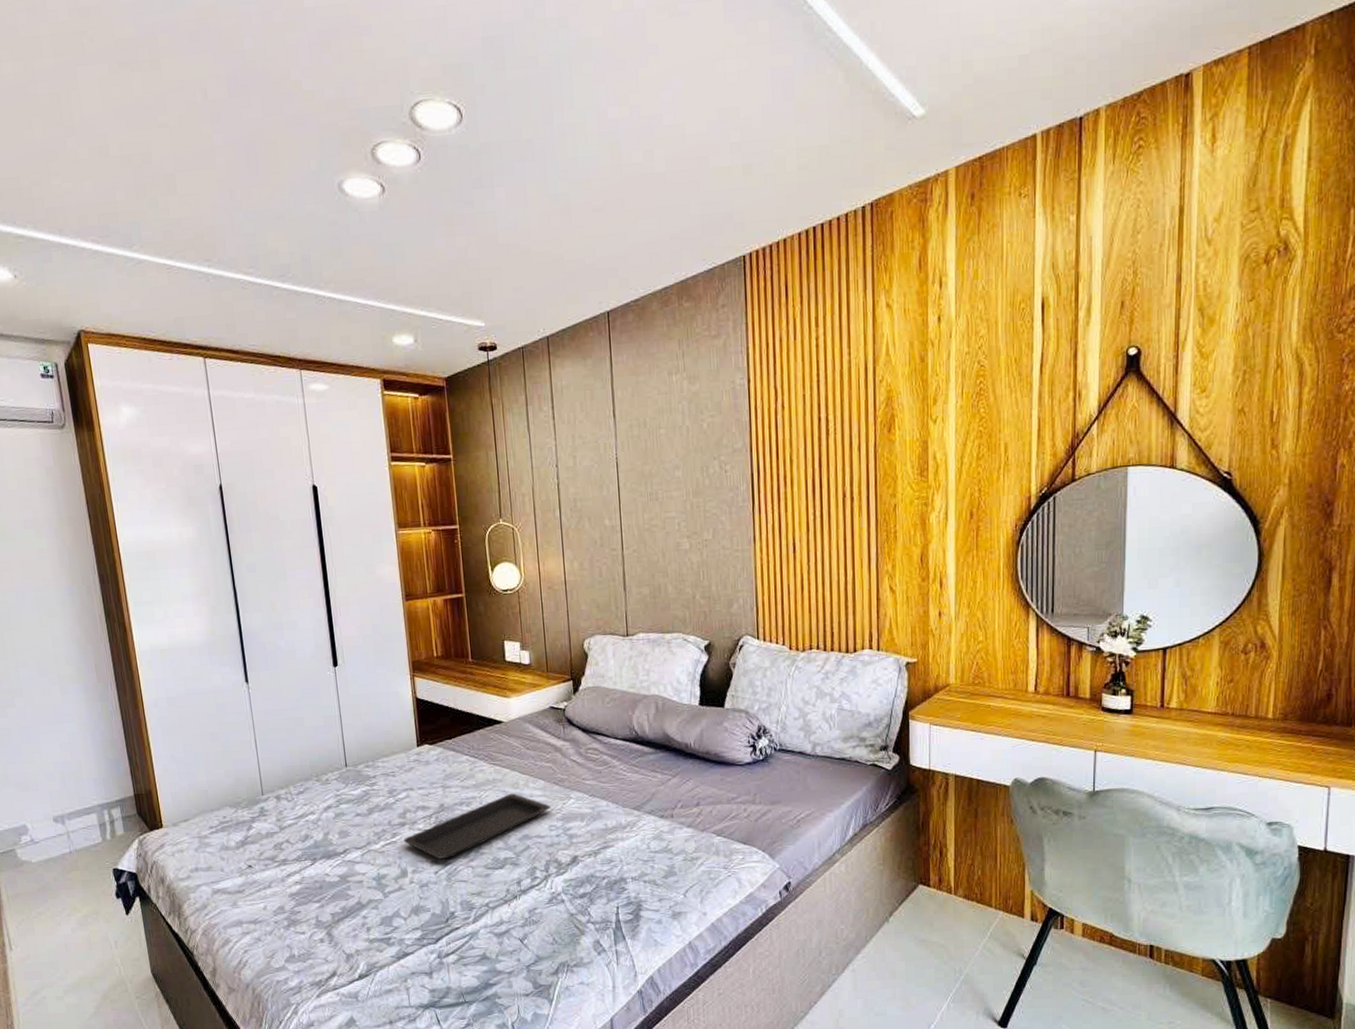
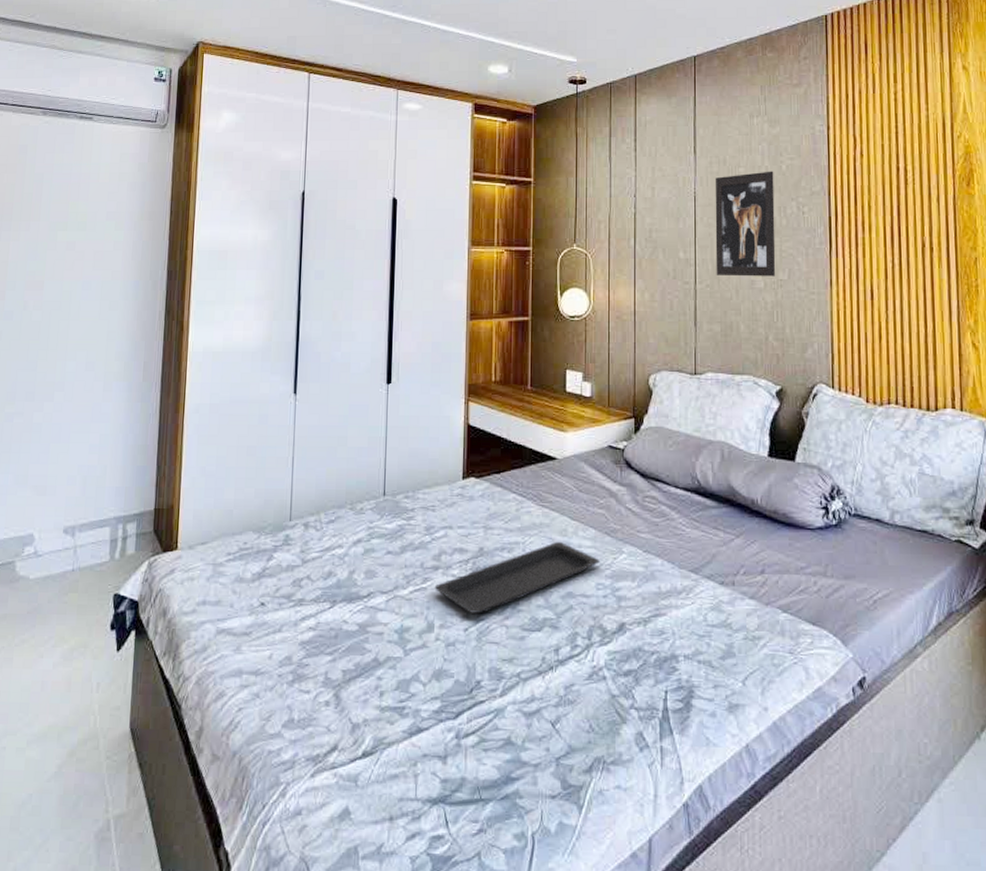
wall art: none [636,430,701,540] -> present [715,171,776,277]

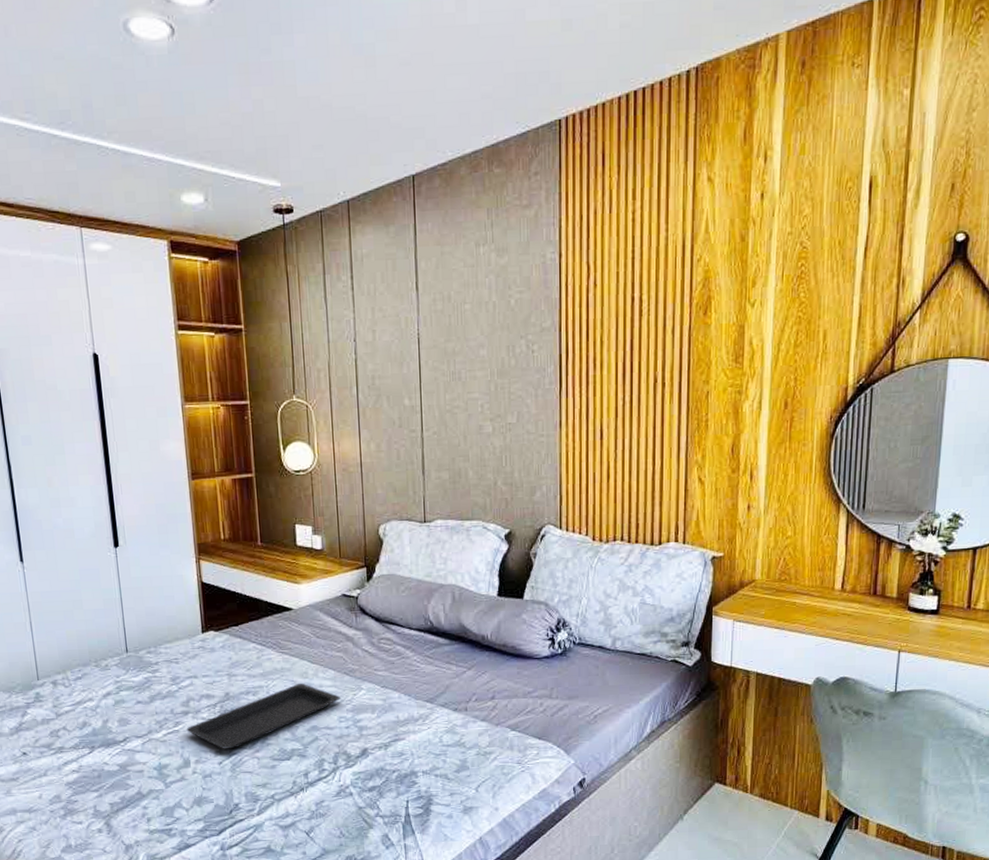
wall art: present [715,171,776,277] -> none [439,306,505,422]

